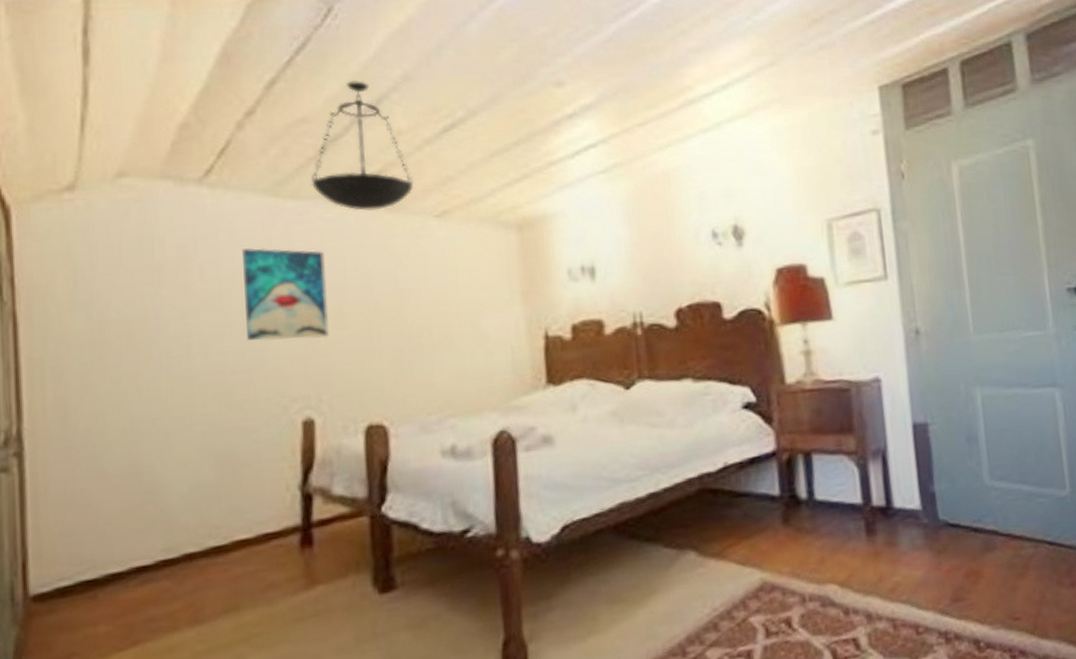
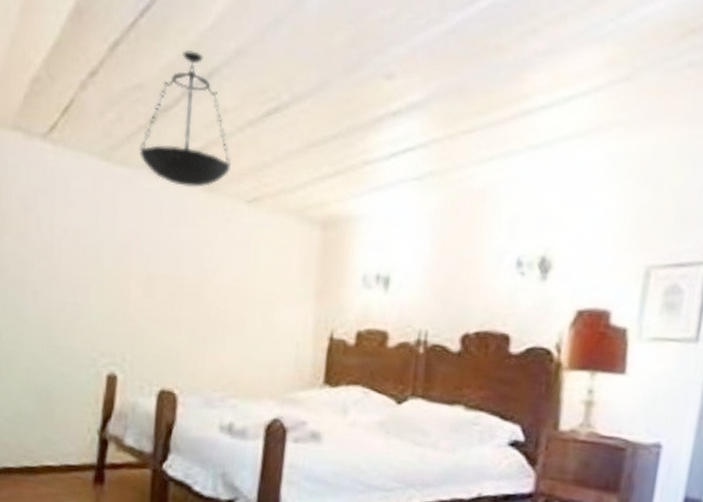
wall art: present [242,248,329,341] -> none [70,208,142,304]

